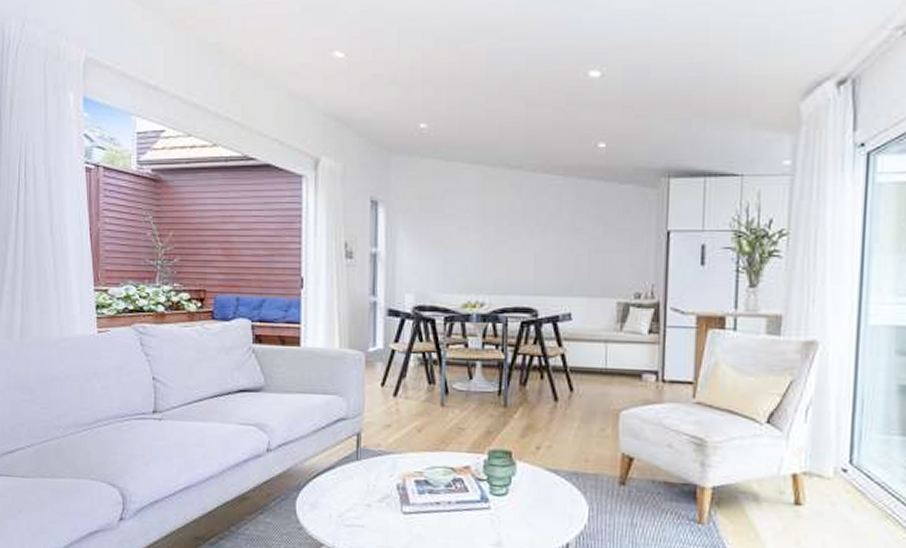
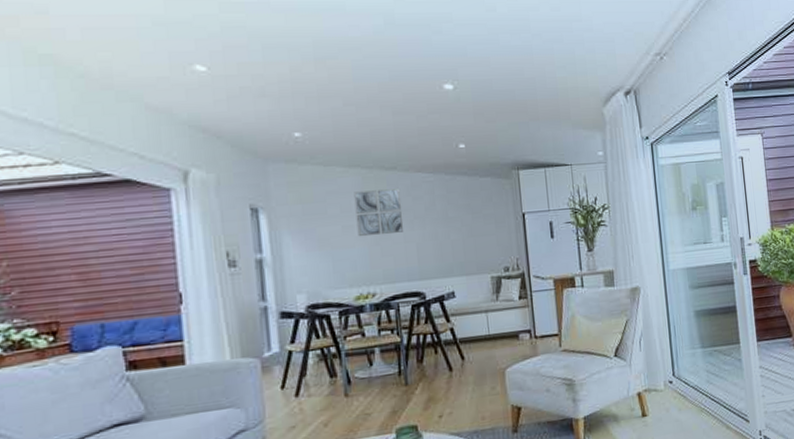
wall art: none [472,191,524,241] -> present [354,189,404,237]

